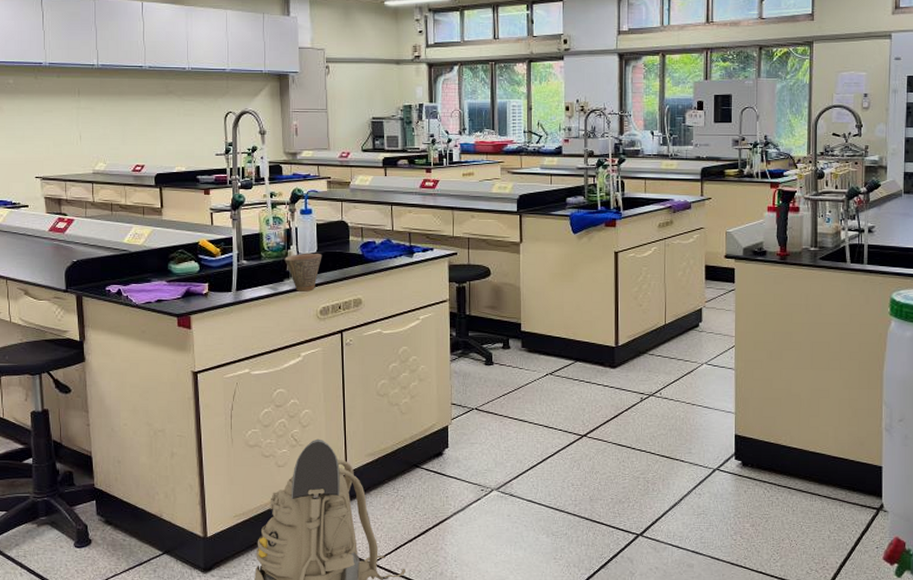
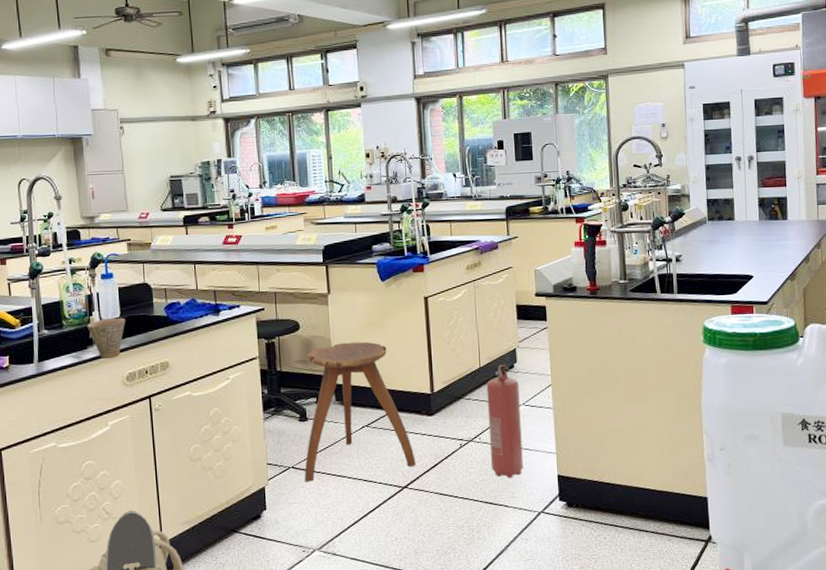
stool: none [487,291,596,424] -> present [304,341,416,482]
fire extinguisher: none [670,322,703,435] -> present [486,364,523,479]

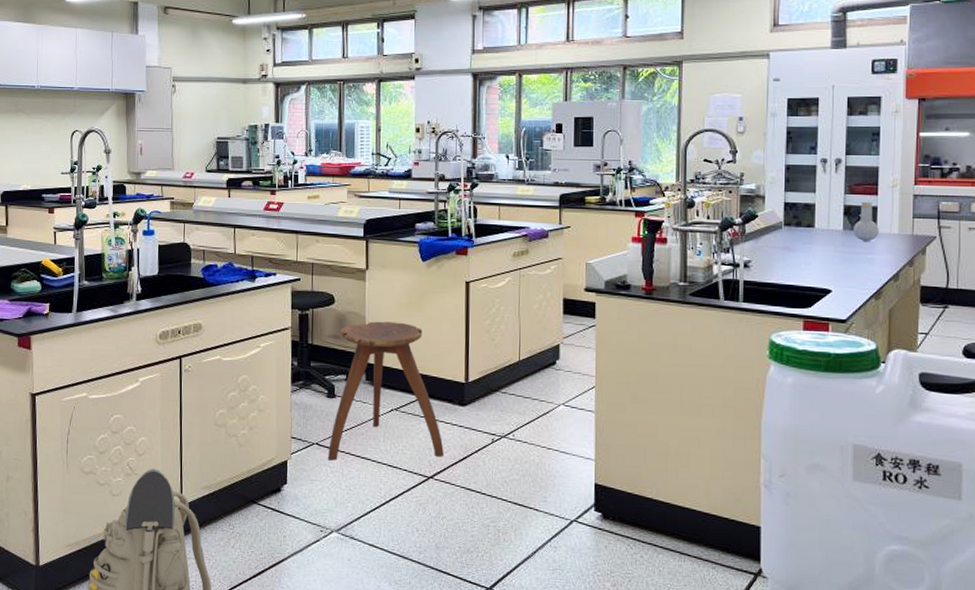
cup: present [87,317,126,360] -> none [125,275,163,316]
fire extinguisher: present [486,364,523,479] -> none [523,359,560,481]
flask: none [767,193,790,230] -> present [852,201,879,242]

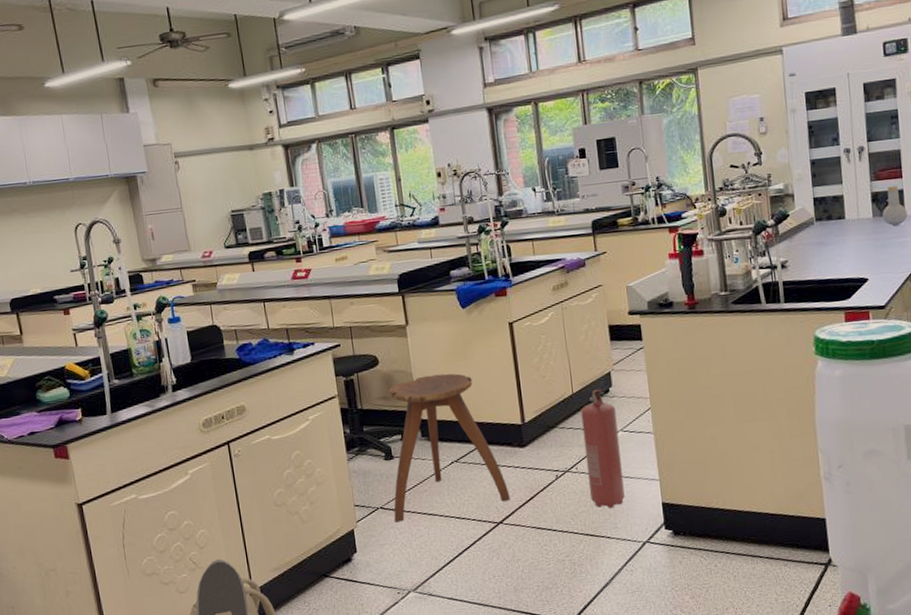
fire extinguisher: none [523,359,560,481] -> present [580,388,625,509]

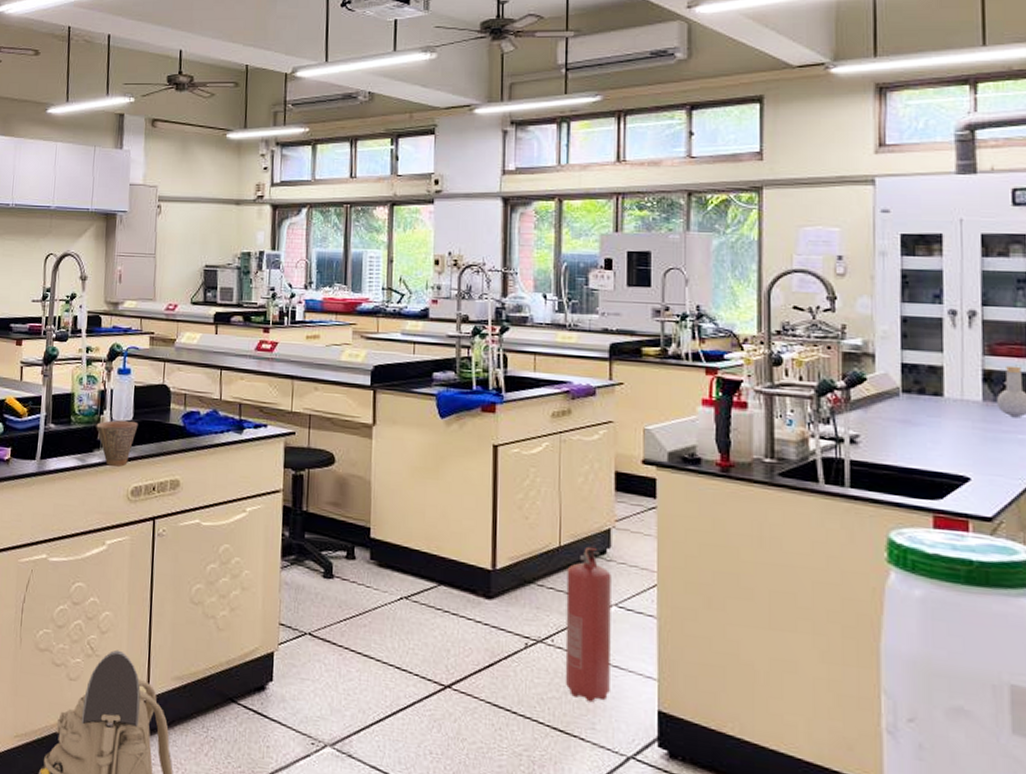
cup: none [158,362,198,407] -> present [96,420,138,468]
stool: present [388,373,510,523] -> none [323,487,465,661]

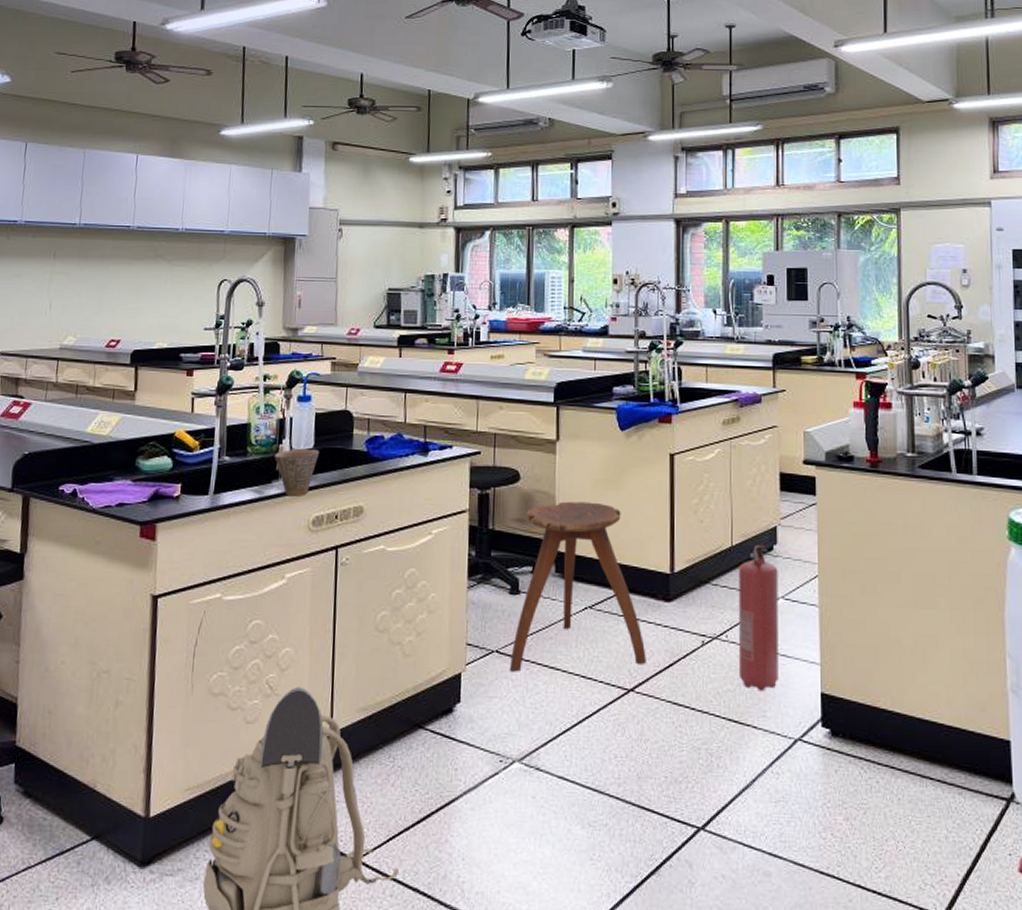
stool: none [323,487,465,661] -> present [510,501,646,672]

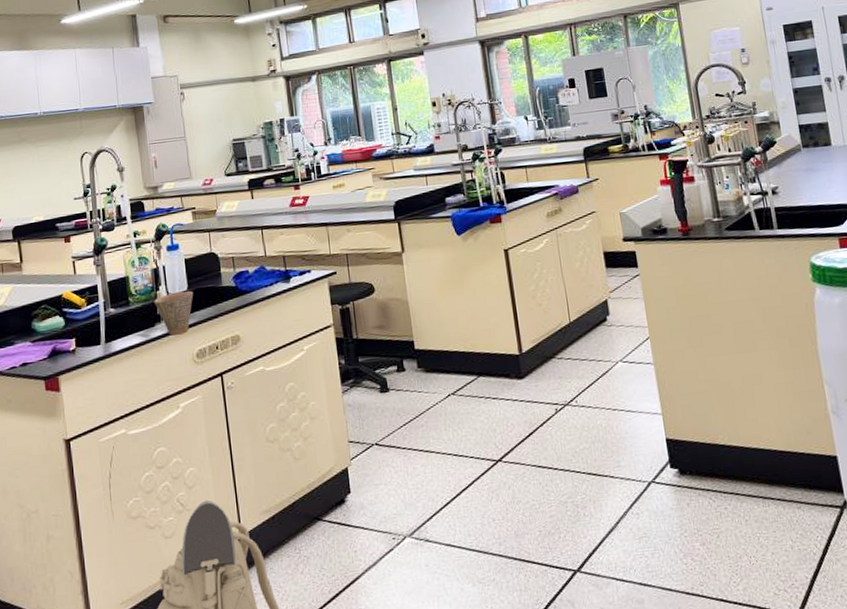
stool: present [510,501,646,672] -> none [384,301,509,460]
fire extinguisher: present [738,544,779,692] -> none [578,317,627,445]

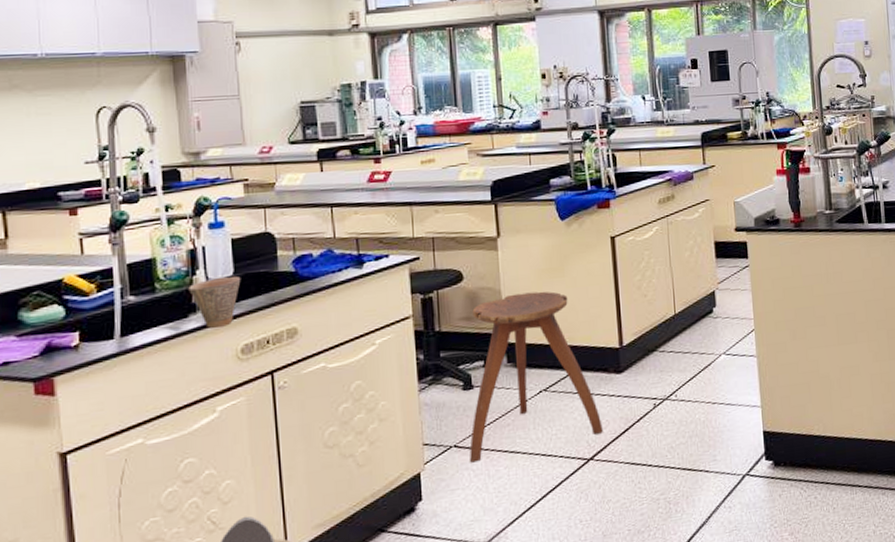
stool: none [384,301,509,460] -> present [469,291,603,463]

